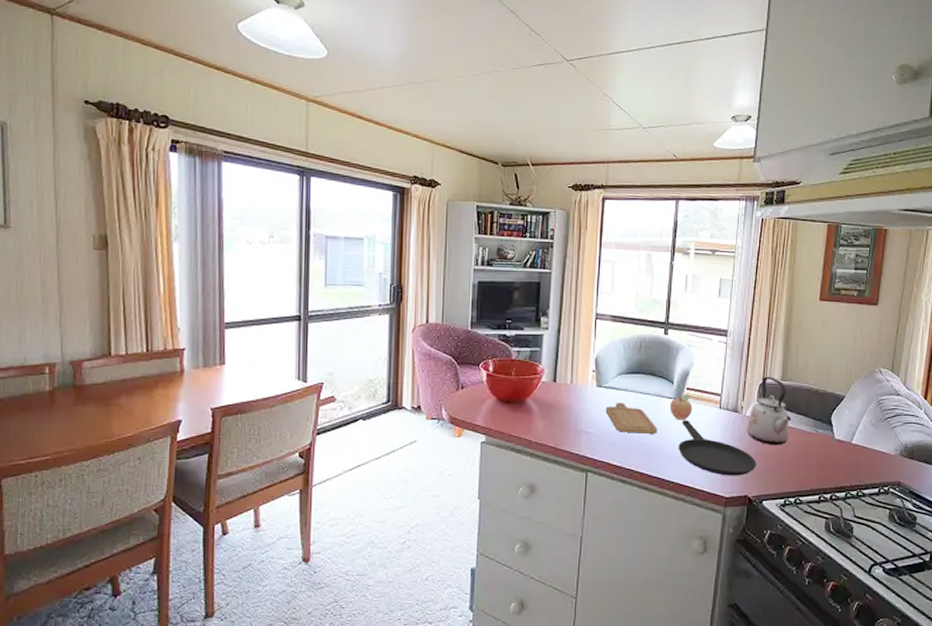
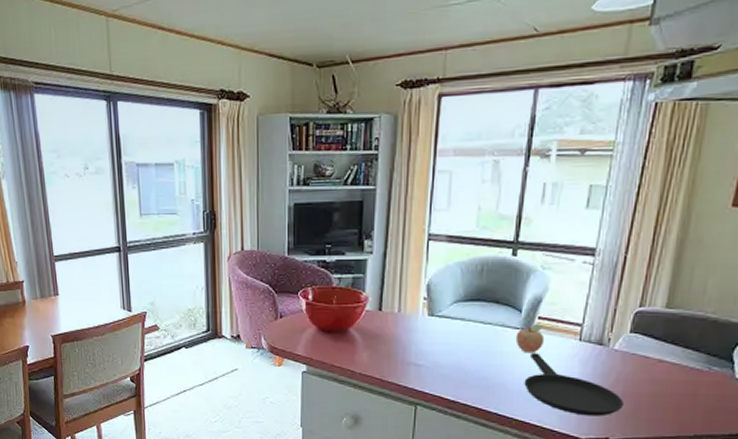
chopping board: present [605,403,657,434] -> none [438,333,500,367]
kettle: present [746,376,792,446] -> none [613,303,676,384]

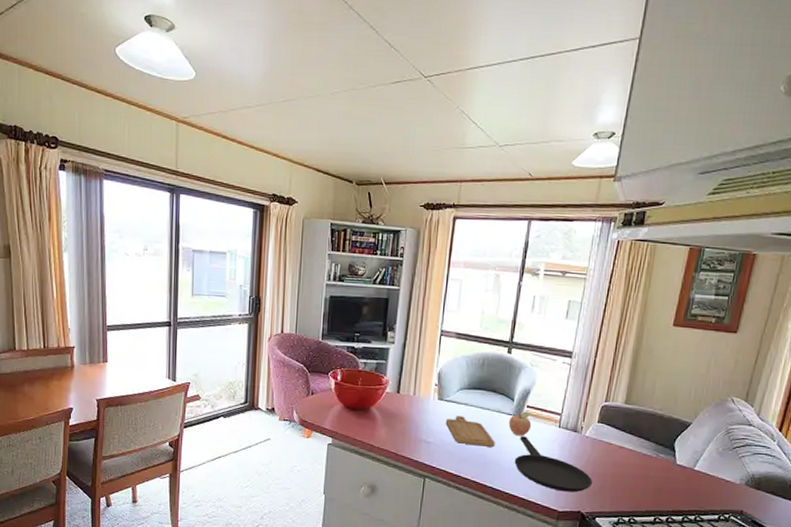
chopping board: none [438,333,500,367] -> present [445,416,495,447]

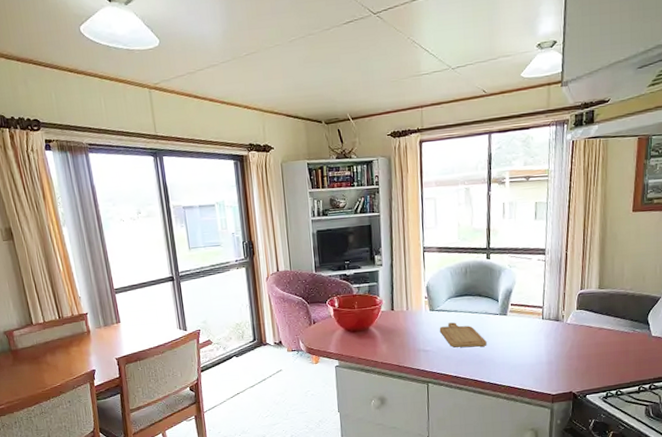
fruit: present [508,411,532,436] -> none [496,309,518,333]
frying pan: present [514,436,593,493] -> none [506,332,580,377]

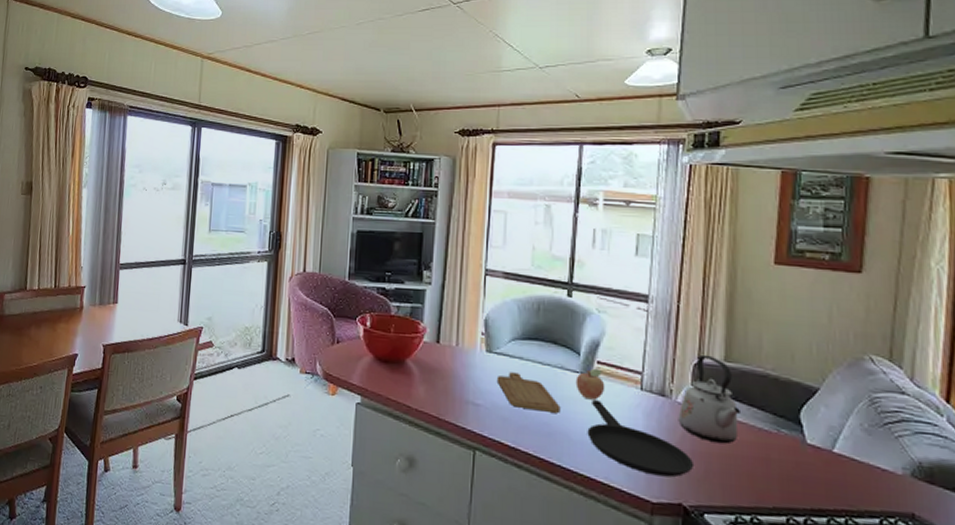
fruit: none [496,309,518,333] -> present [575,368,605,400]
frying pan: none [506,332,580,377] -> present [587,400,695,478]
kettle: none [568,286,610,347] -> present [678,354,742,444]

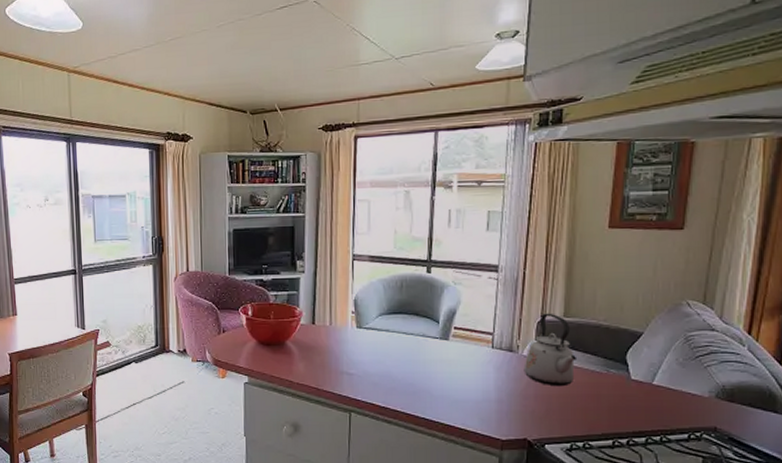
chopping board: present [496,372,561,413] -> none [367,343,423,374]
fruit: present [575,368,605,400] -> none [435,333,462,361]
frying pan: present [587,400,695,478] -> none [446,361,537,418]

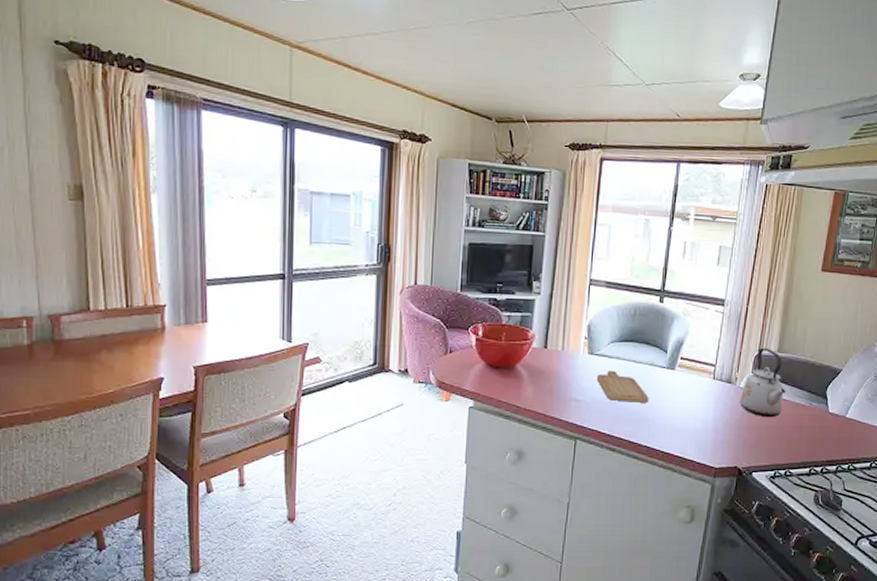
chopping board: none [367,343,423,374] -> present [596,371,649,403]

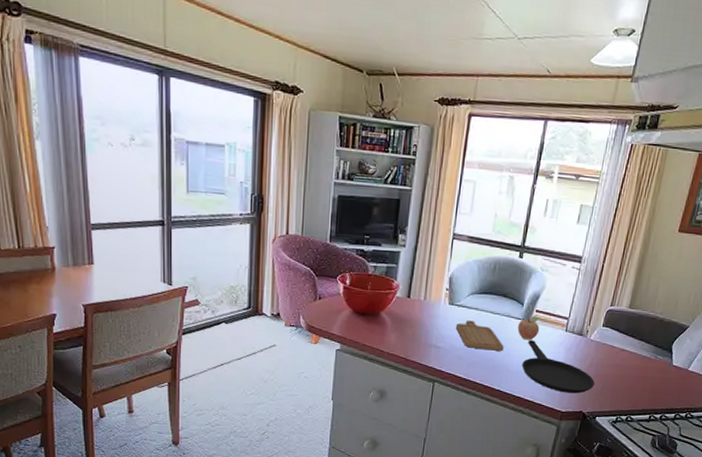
fruit: none [662,363,686,390] -> present [517,315,540,340]
frying pan: none [669,390,749,447] -> present [522,340,595,394]
kettle: present [739,347,786,418] -> none [588,303,634,368]

